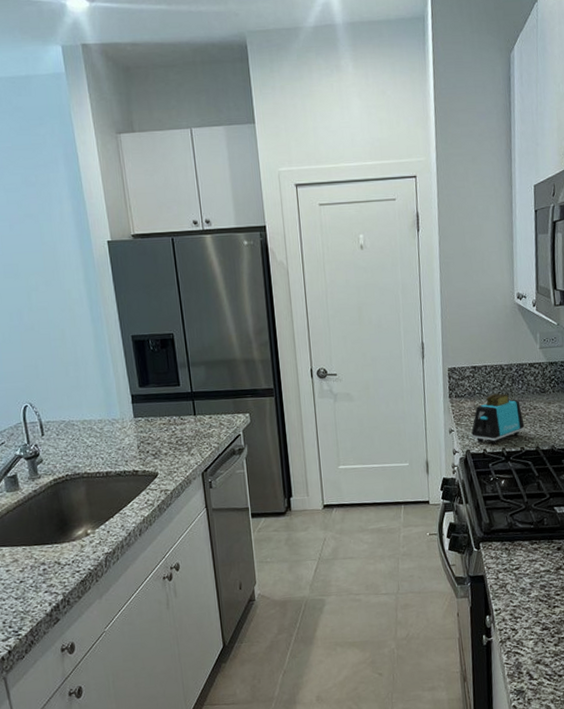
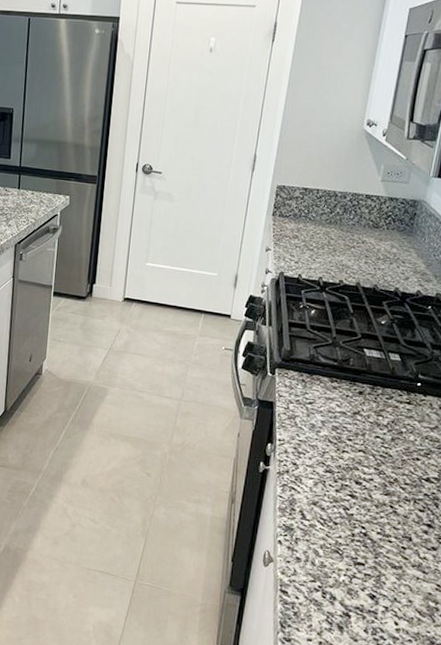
toaster: present [471,393,525,445] -> none [289,219,349,272]

